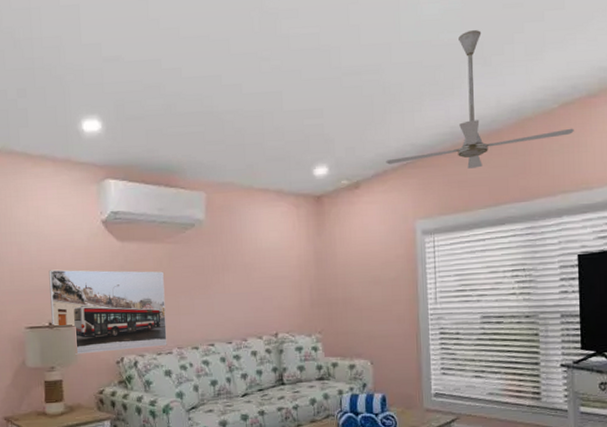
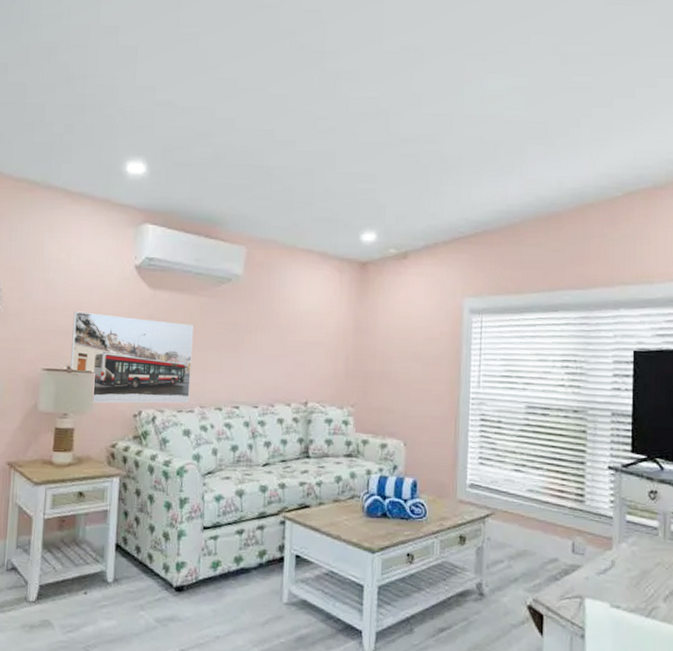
ceiling fan: present [386,30,574,169] -> none [437,110,637,250]

